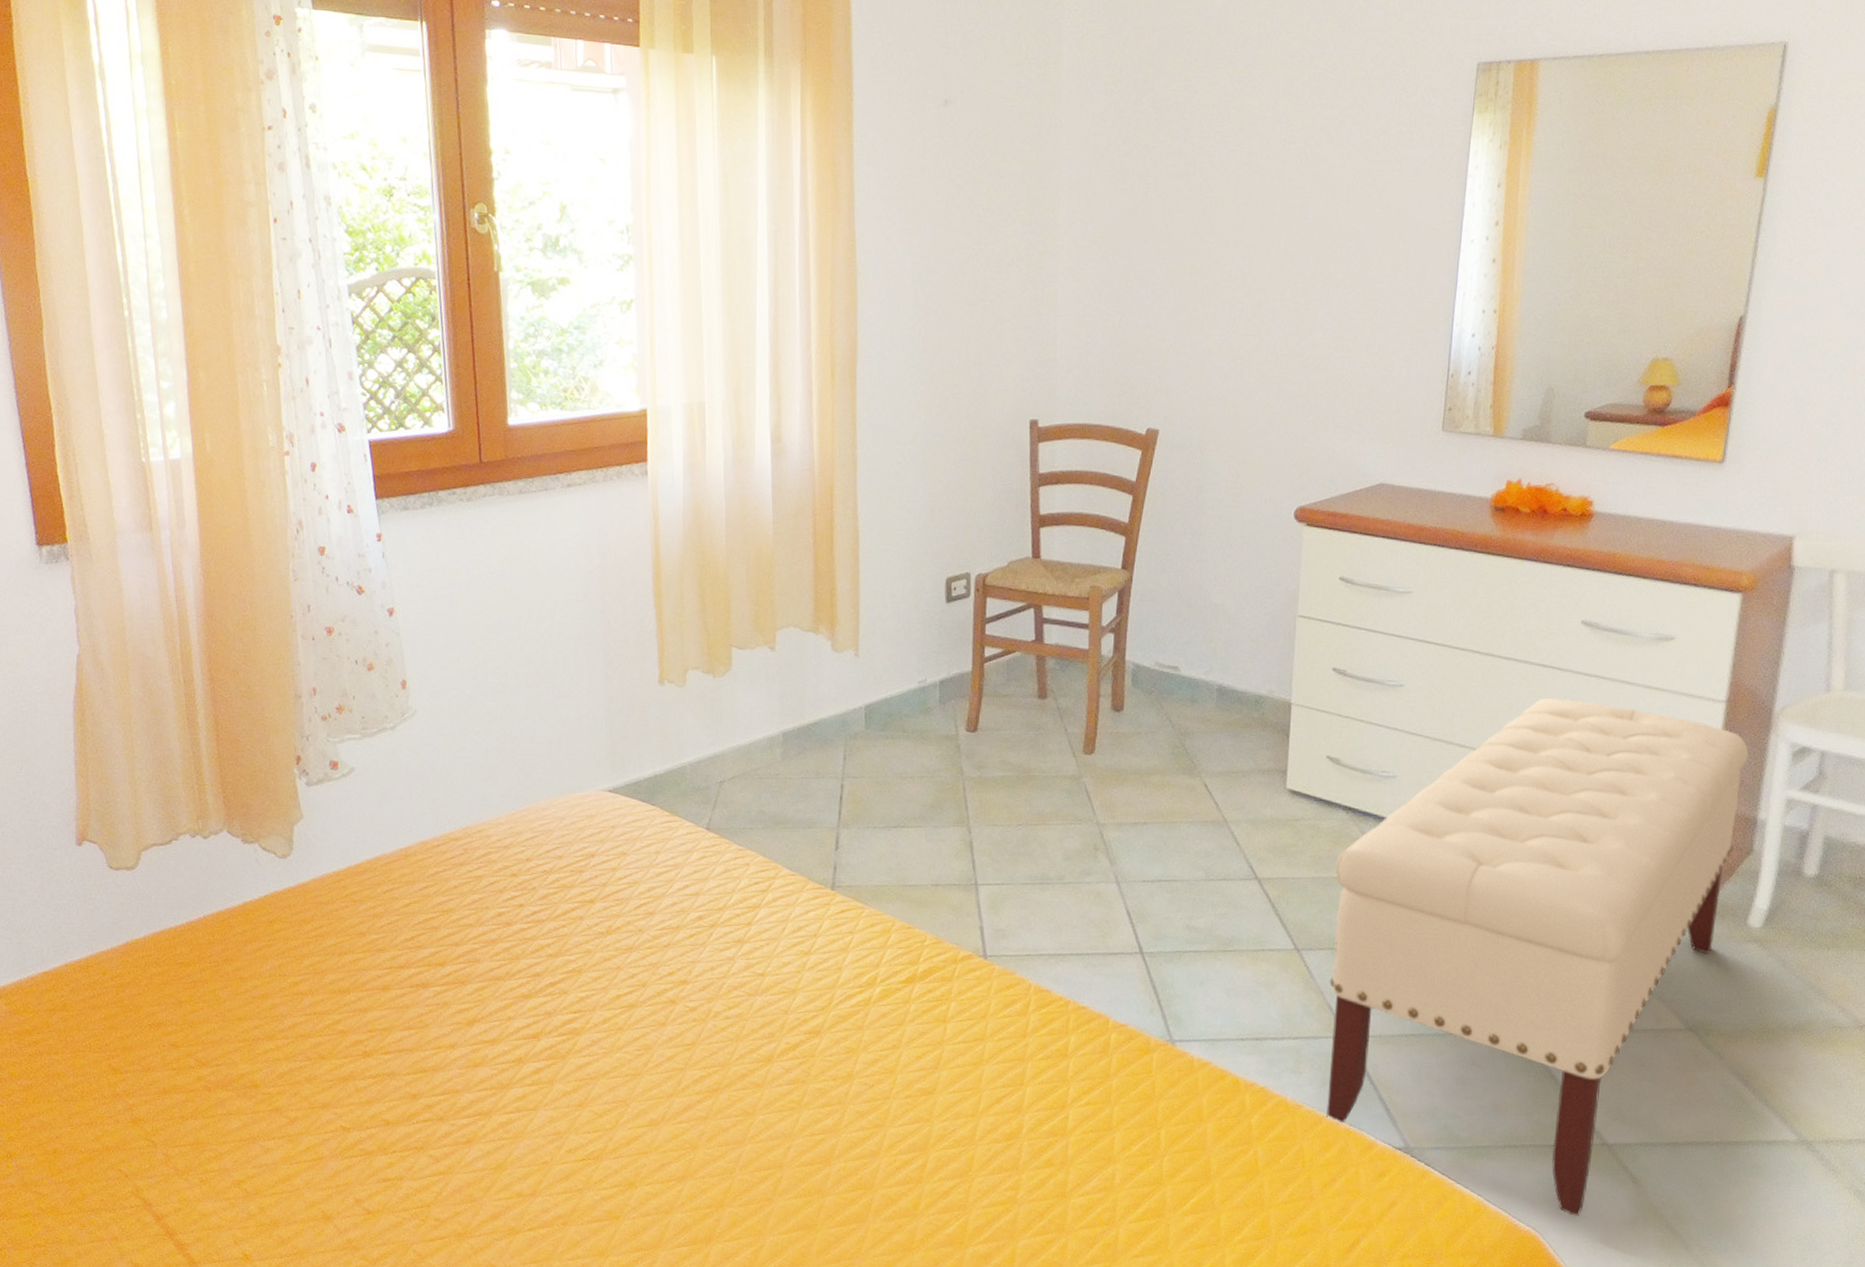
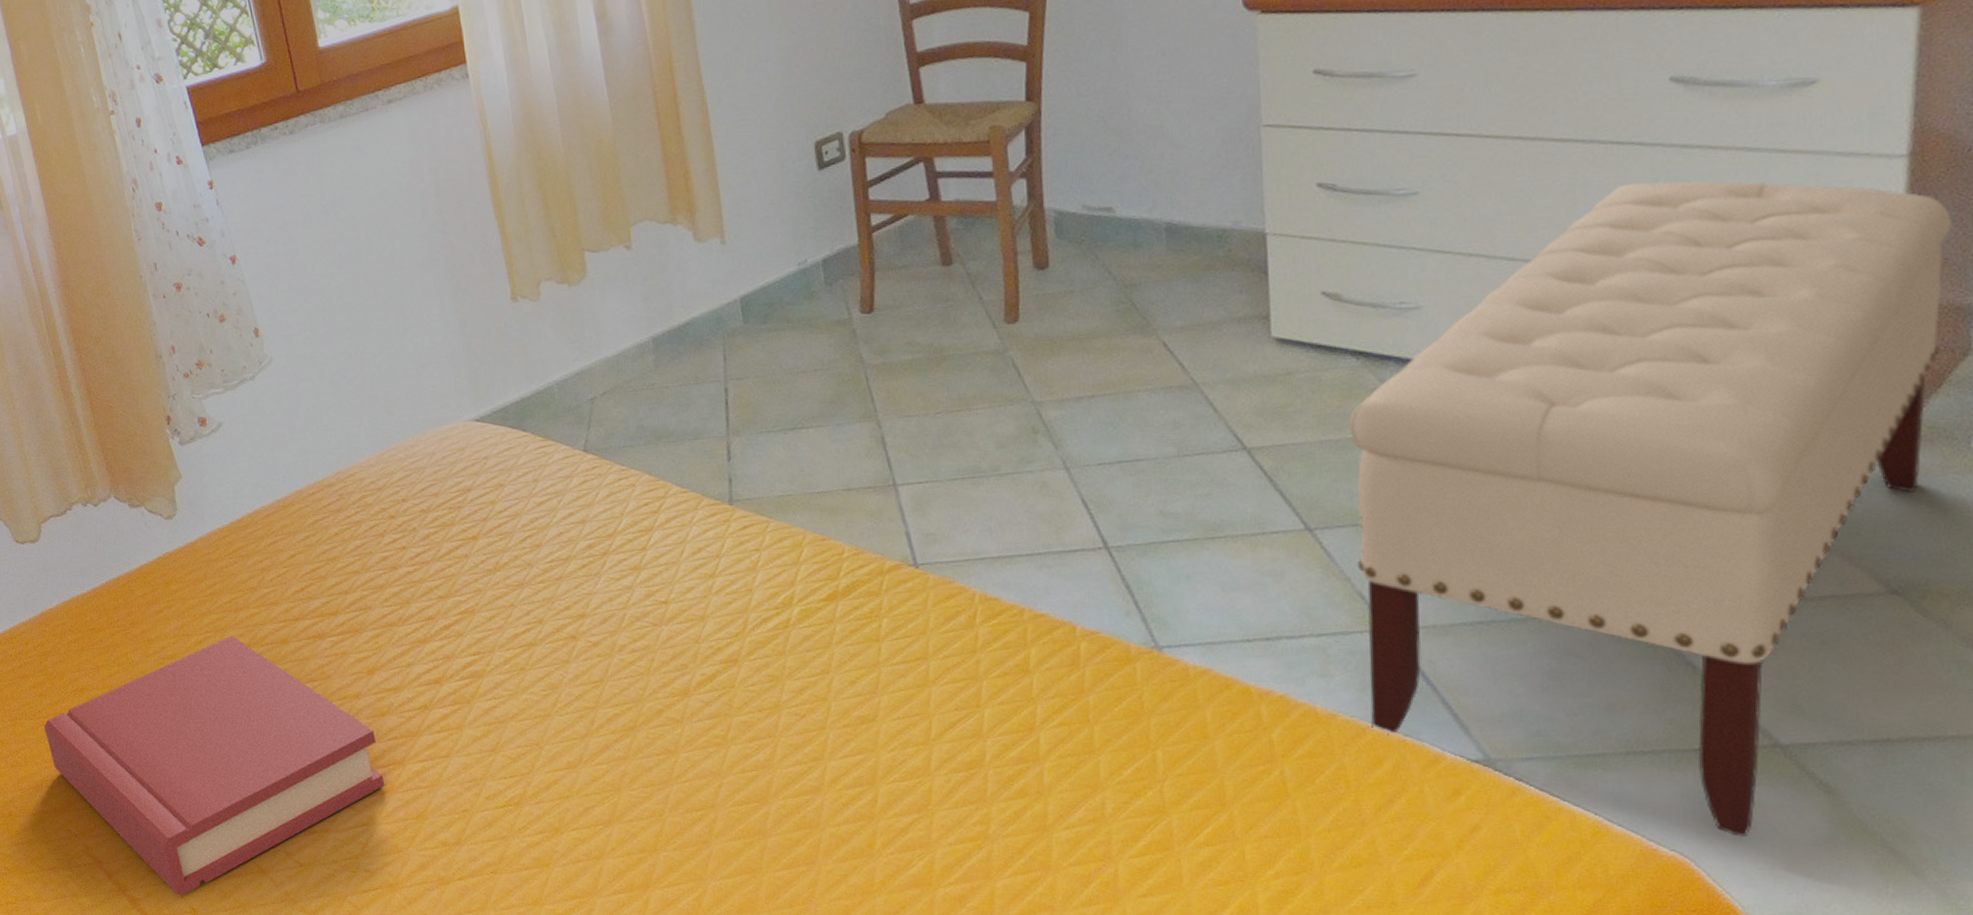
hardback book: none [109,978,468,1242] -> present [43,635,385,896]

